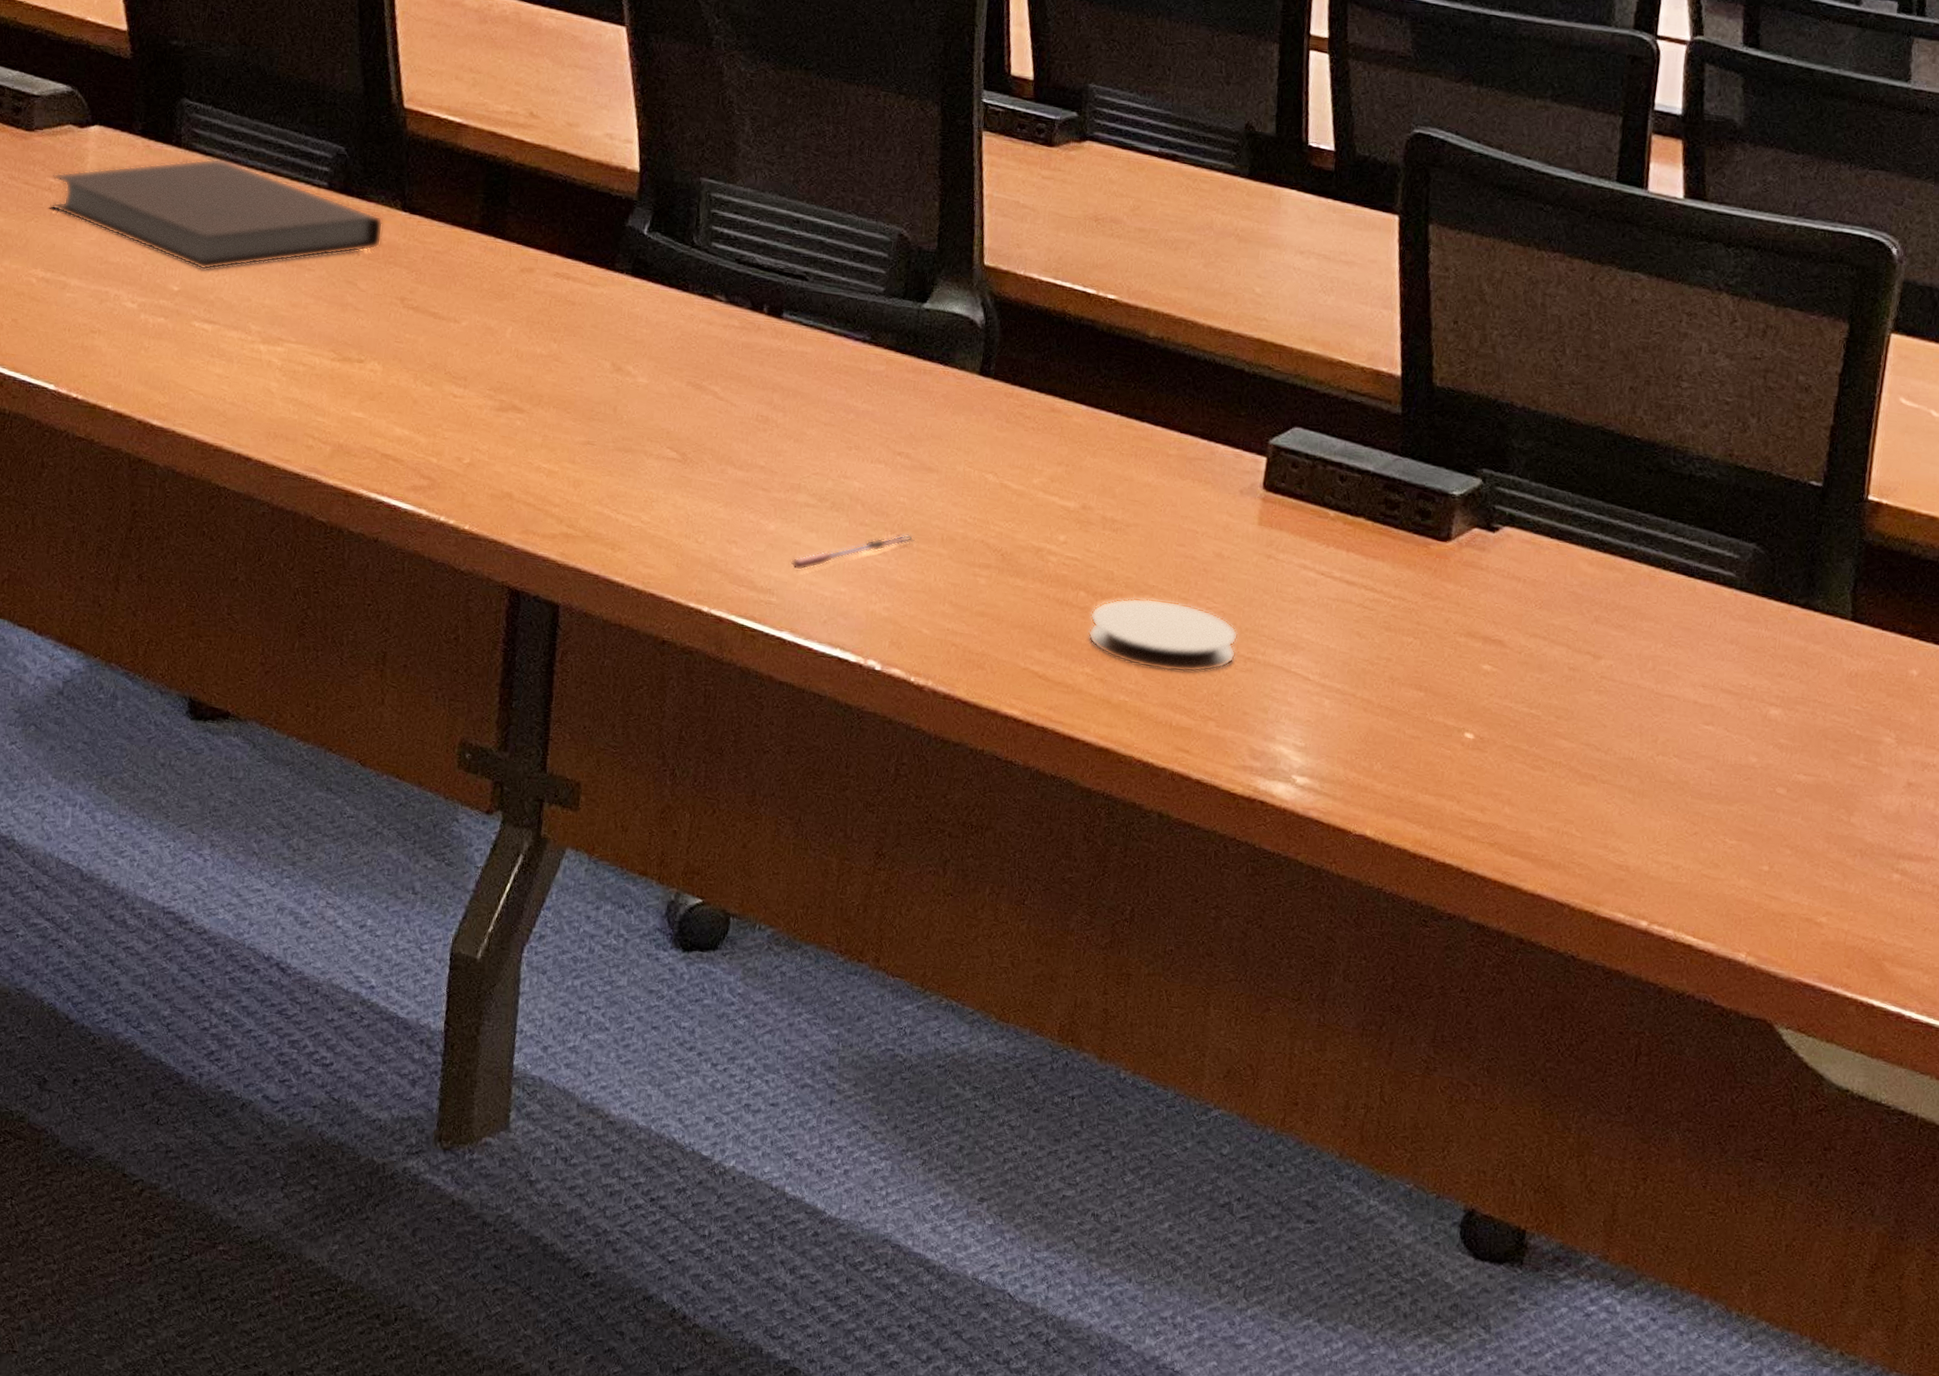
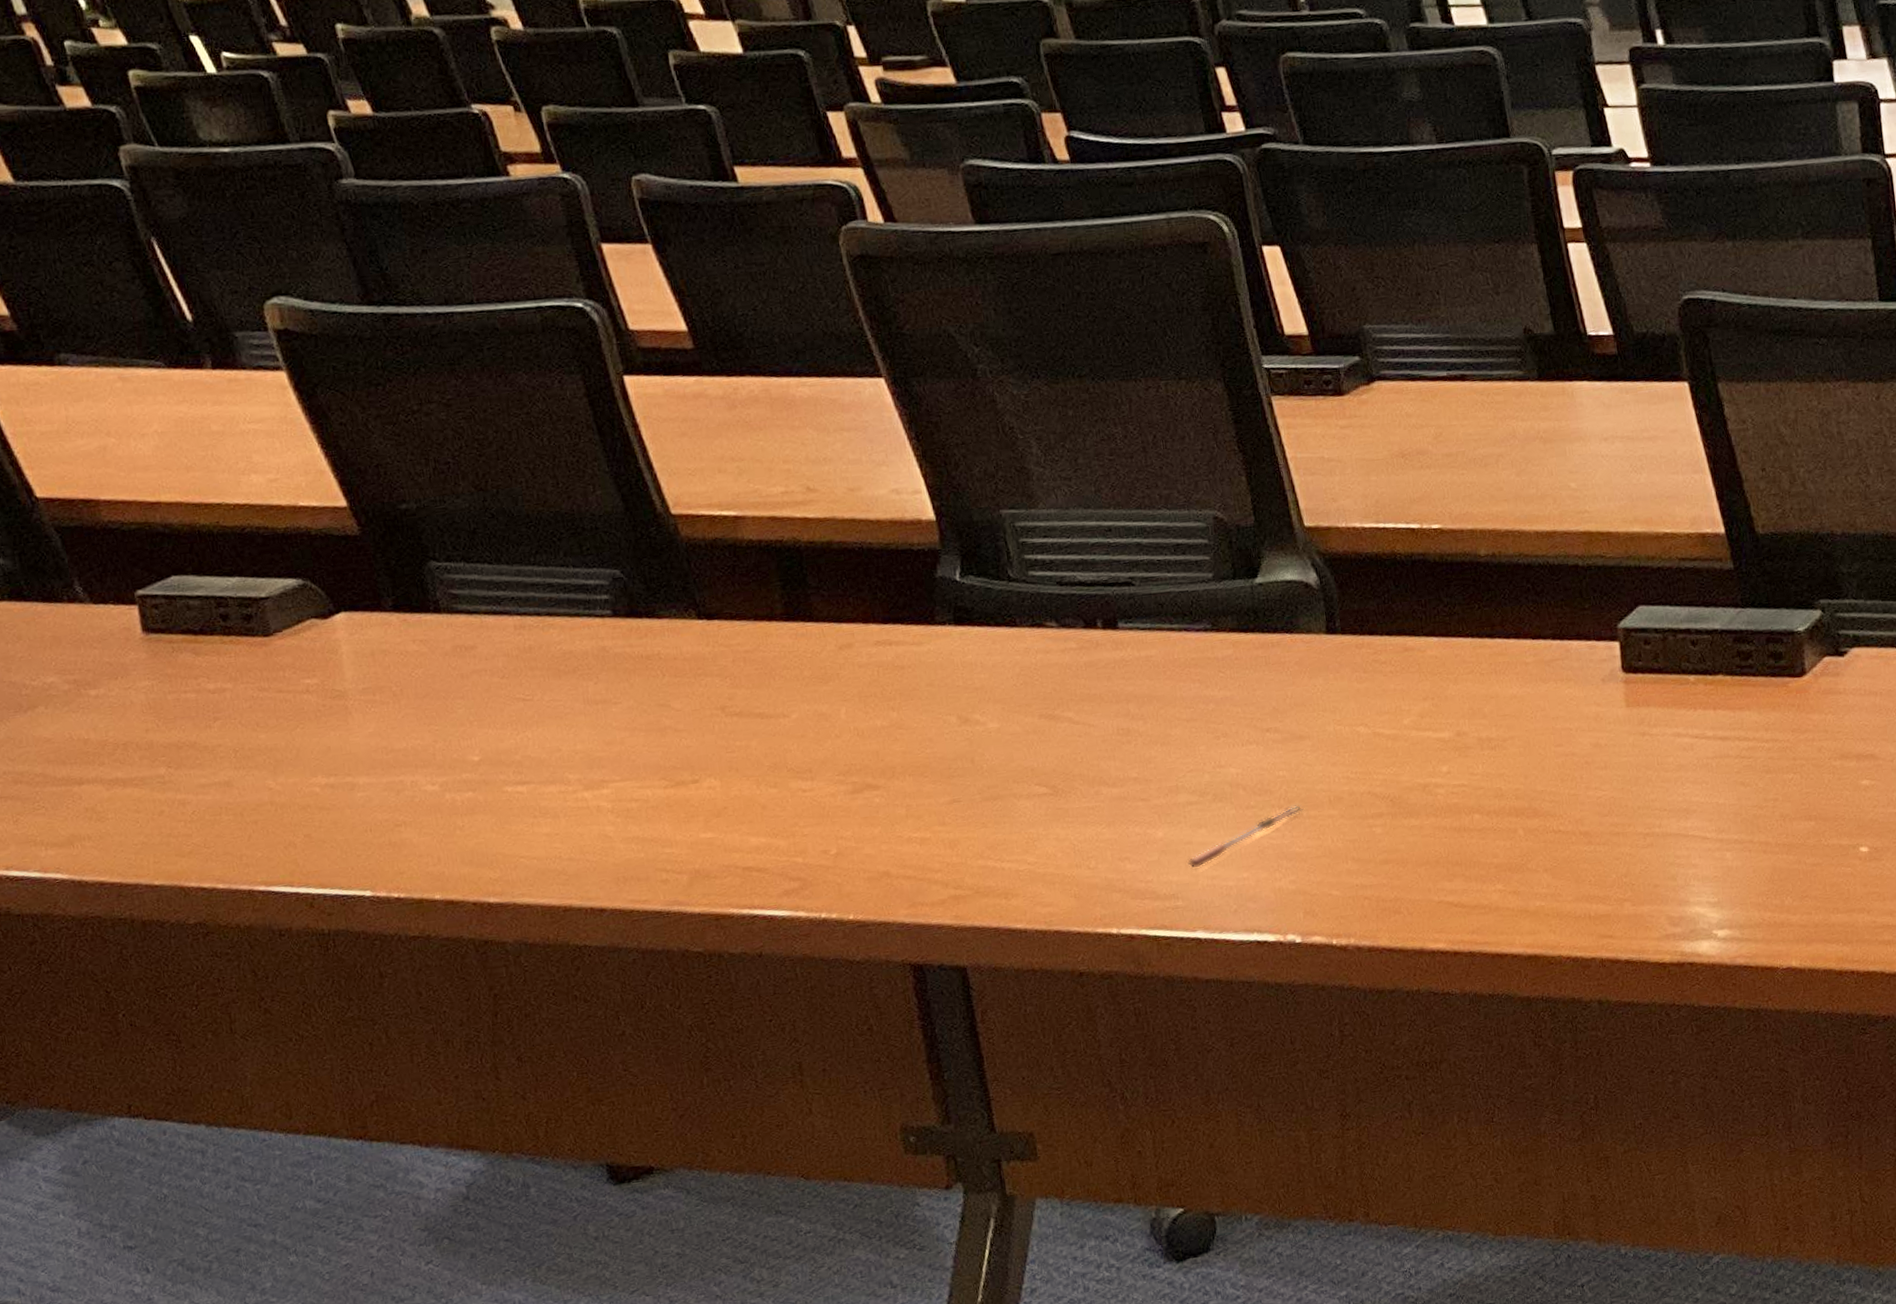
notebook: present [50,158,384,271] -> none [307,613,685,733]
coaster: present [1088,597,1239,673] -> none [1489,799,1635,870]

